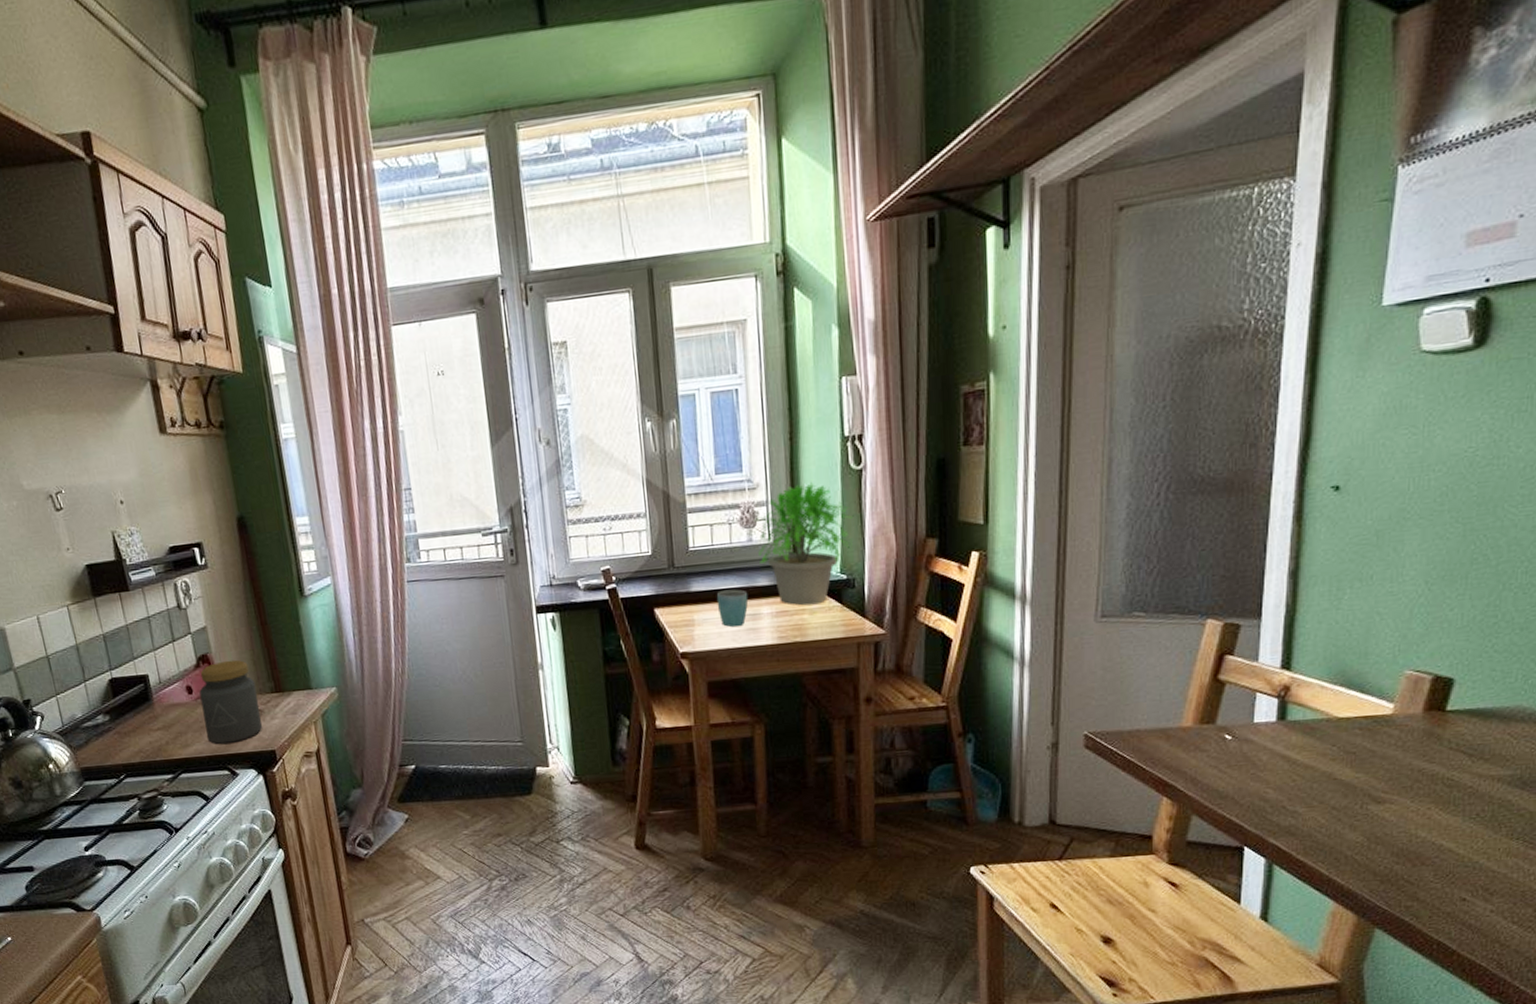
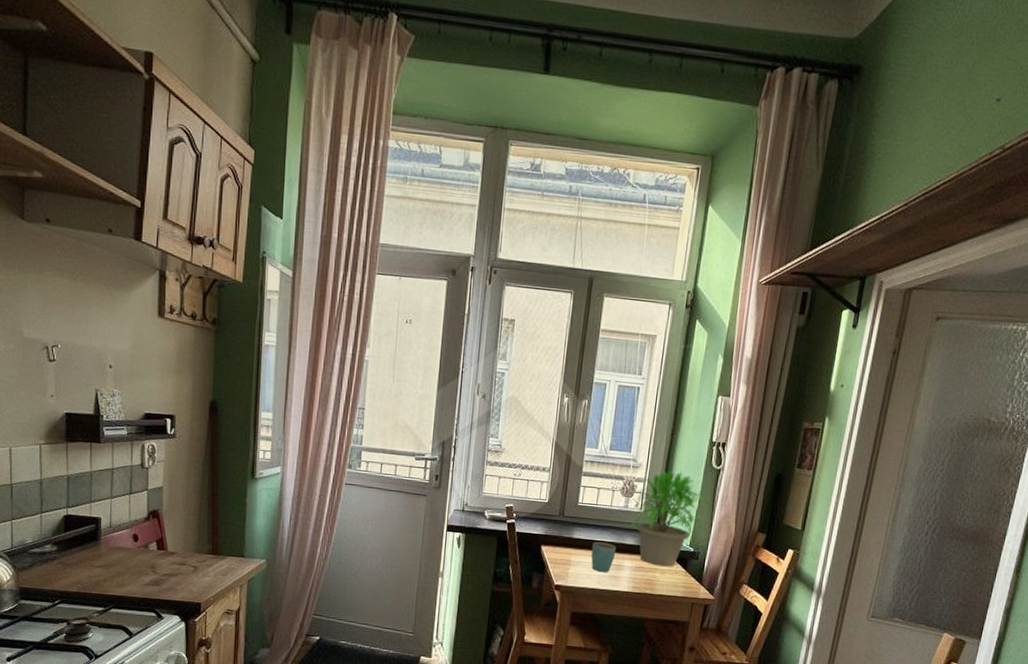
jar: present [199,659,262,745] -> none [143,519,196,591]

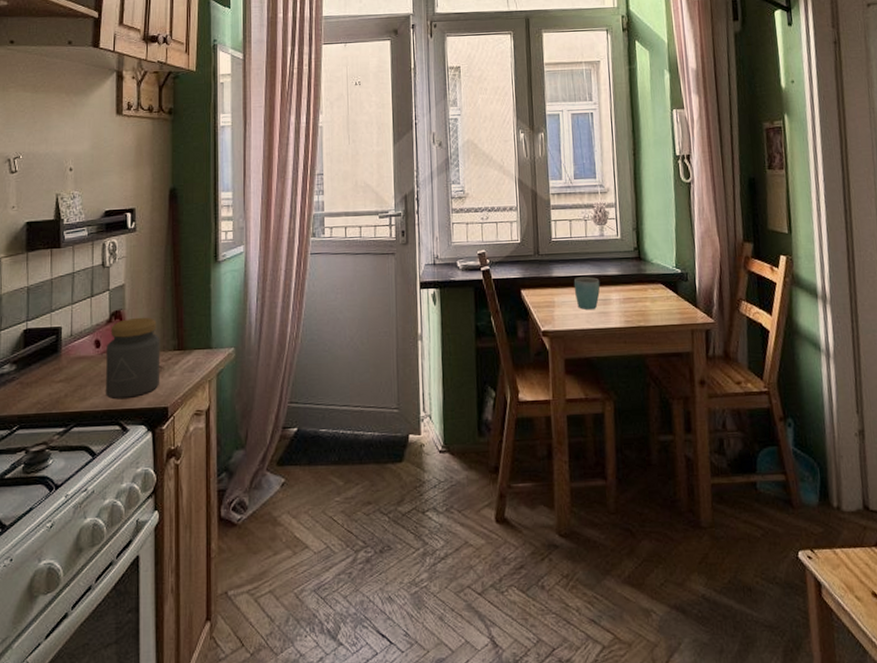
jar: none [143,519,196,591] -> present [106,317,161,400]
potted plant: present [630,470,707,567] -> none [606,189,684,294]

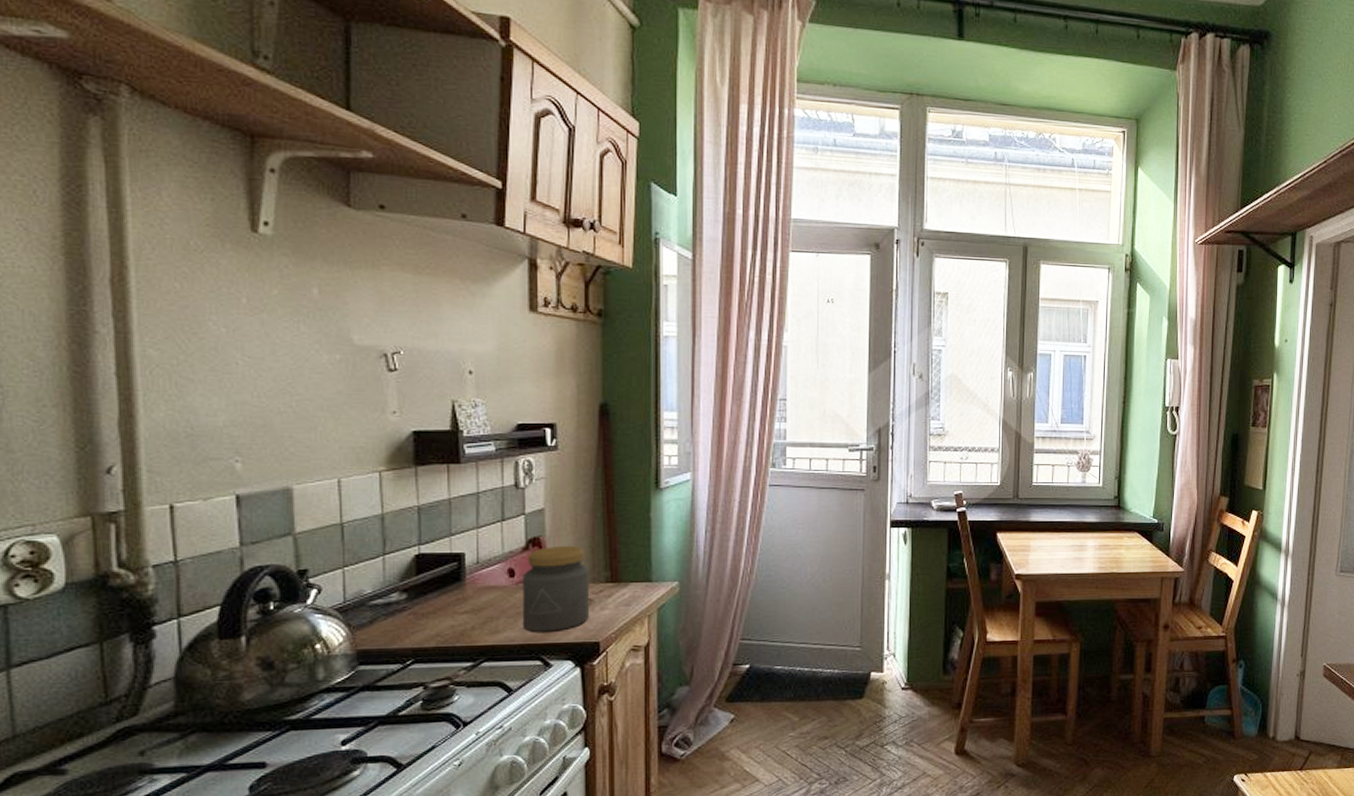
mug: present [573,276,600,310] -> none [1051,522,1078,555]

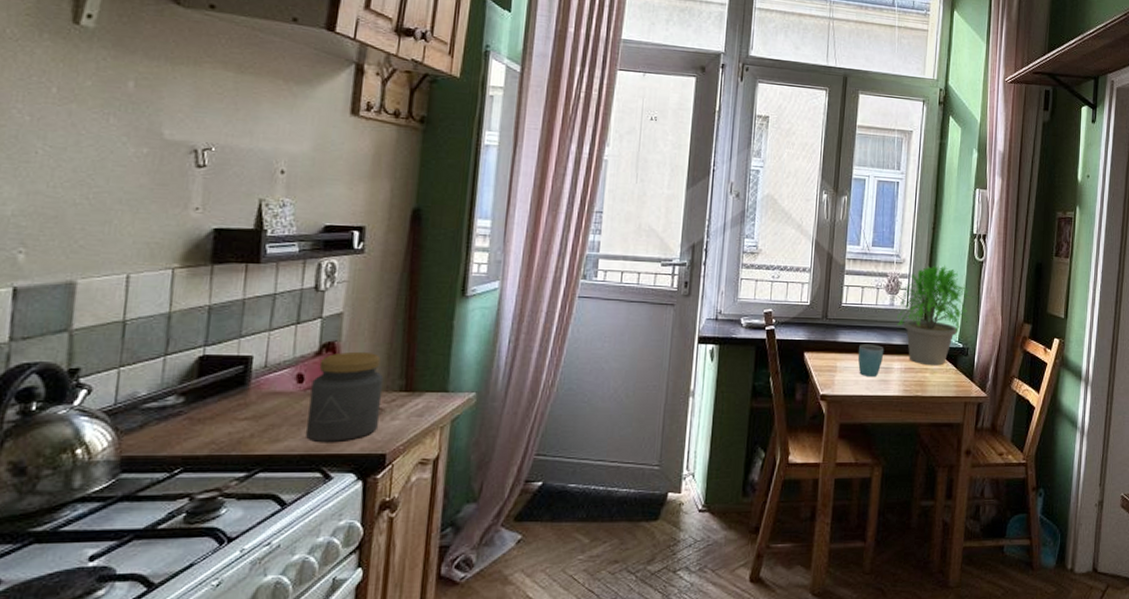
mug: none [1051,522,1078,555] -> present [857,344,884,376]
potted plant: none [1089,439,1166,542] -> present [897,264,972,366]

